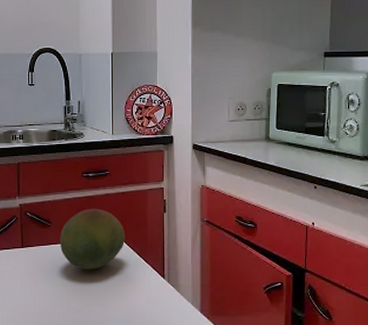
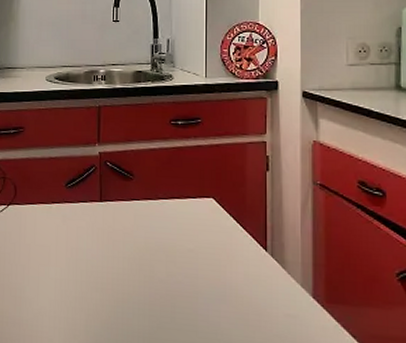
fruit: present [60,208,126,270] -> none [143,161,220,234]

